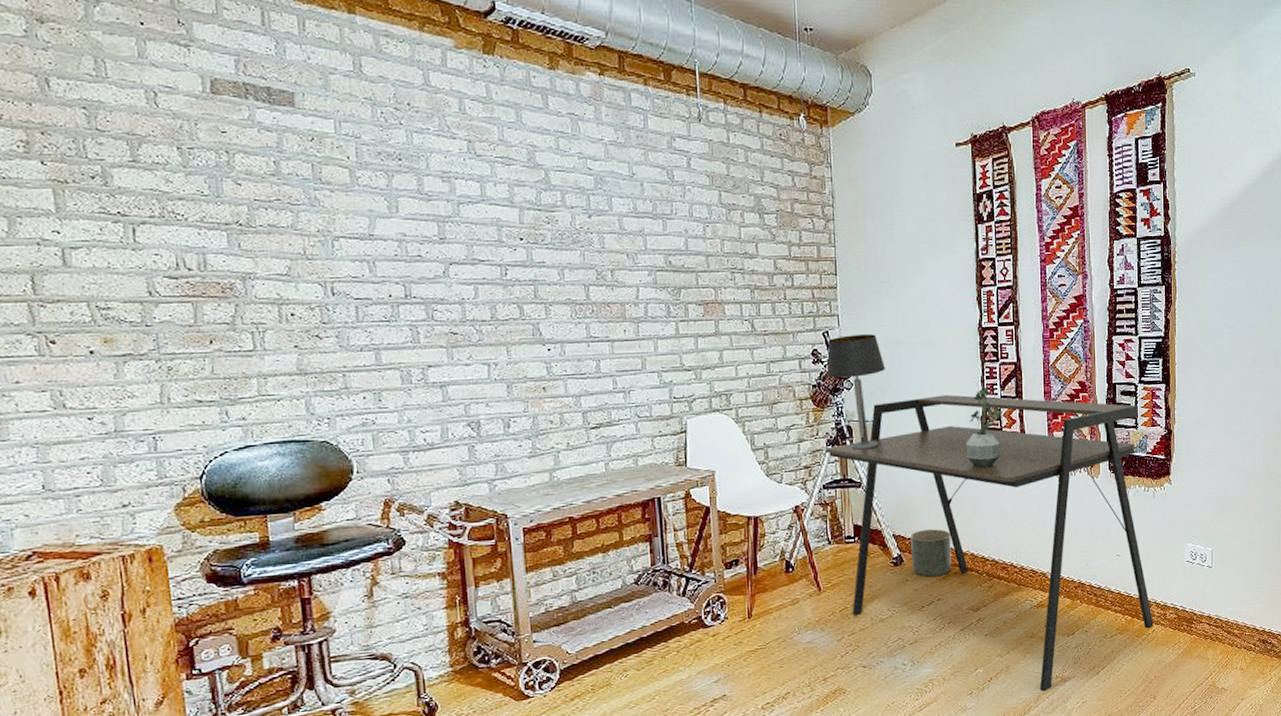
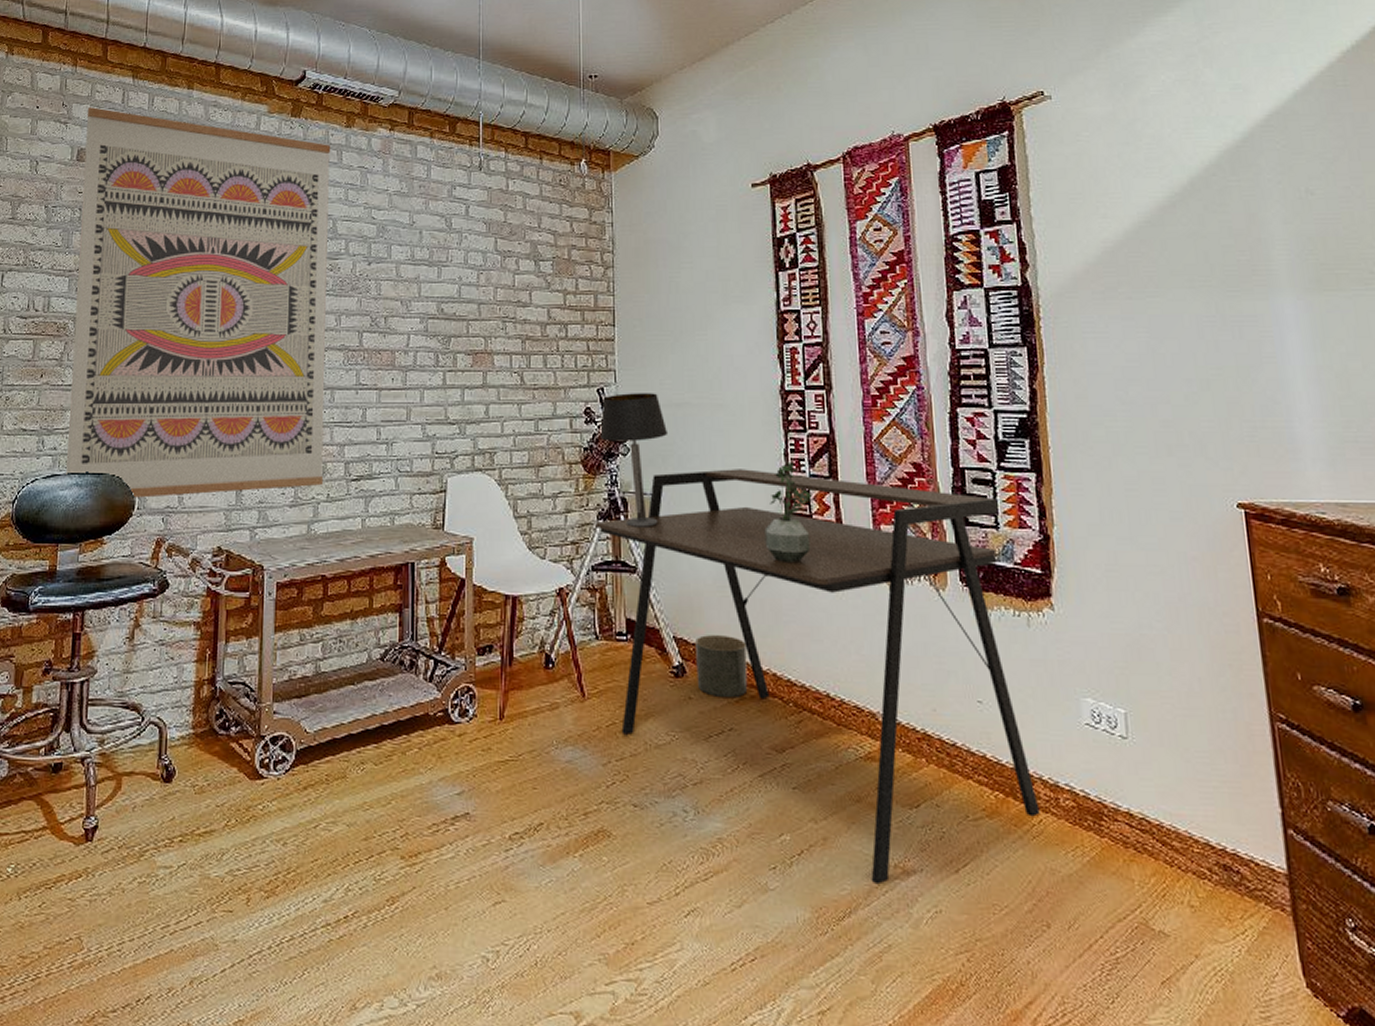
wall art: none [214,28,562,464] -> present [66,107,331,499]

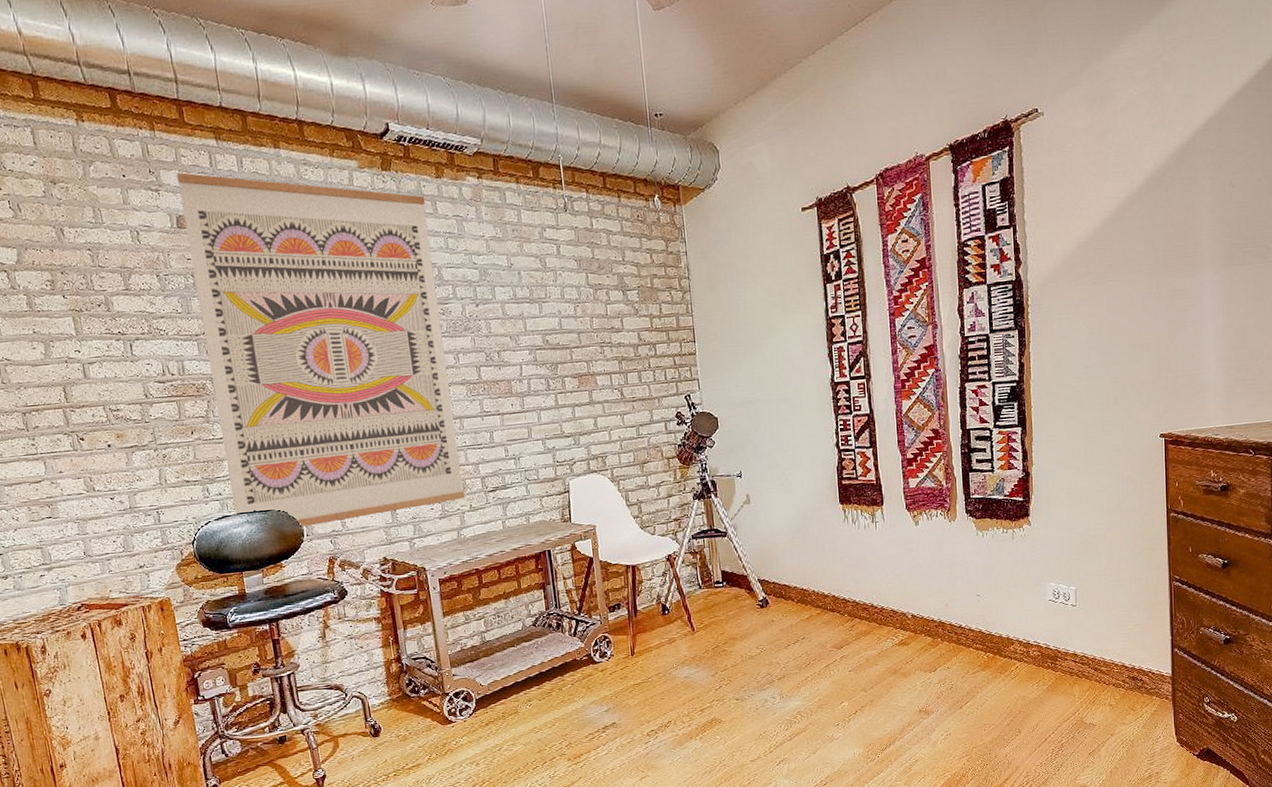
desk: present [595,469,1040,885] -> none [692,447,1017,725]
table lamp: present [600,393,669,527] -> none [690,395,745,502]
planter: present [695,635,748,699] -> none [774,573,815,618]
potted plant: present [764,461,817,564] -> none [822,438,861,516]

